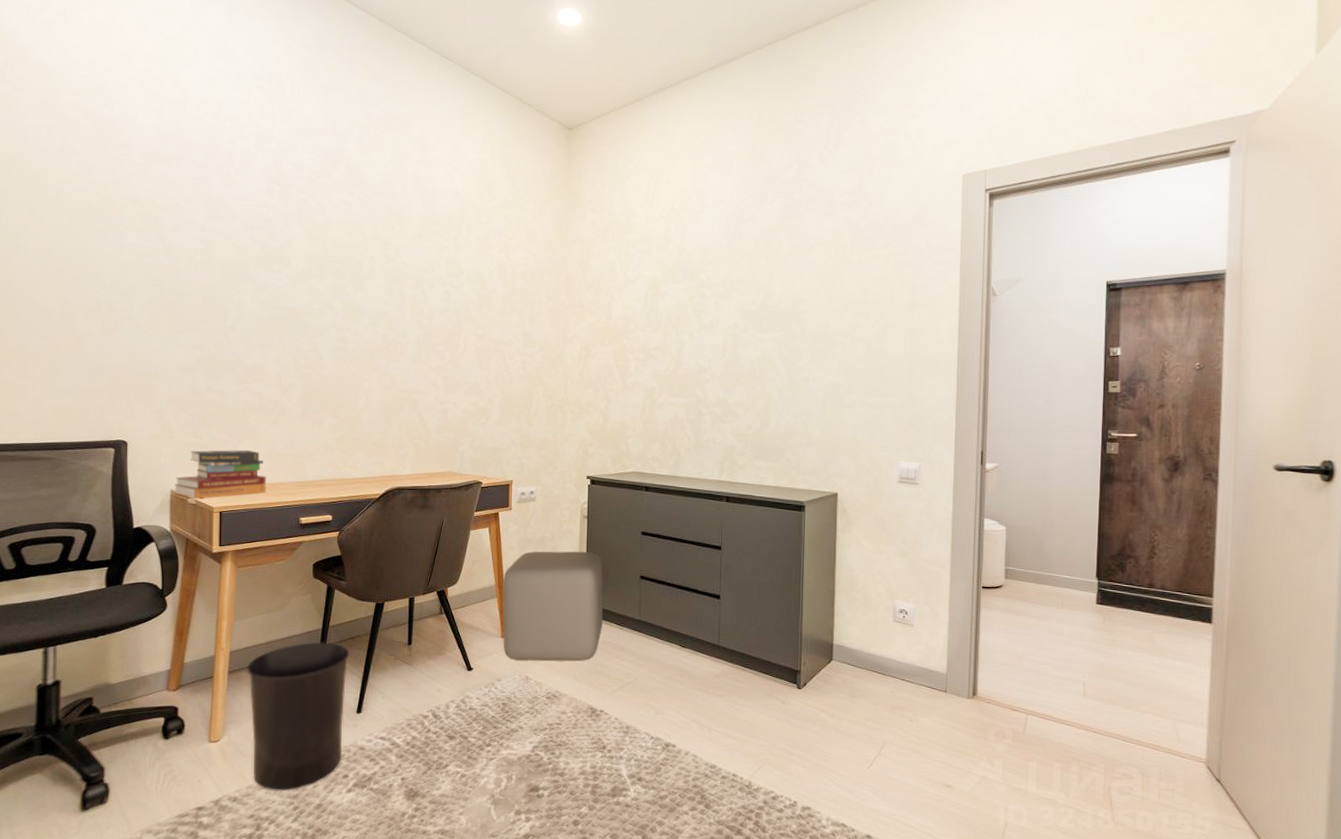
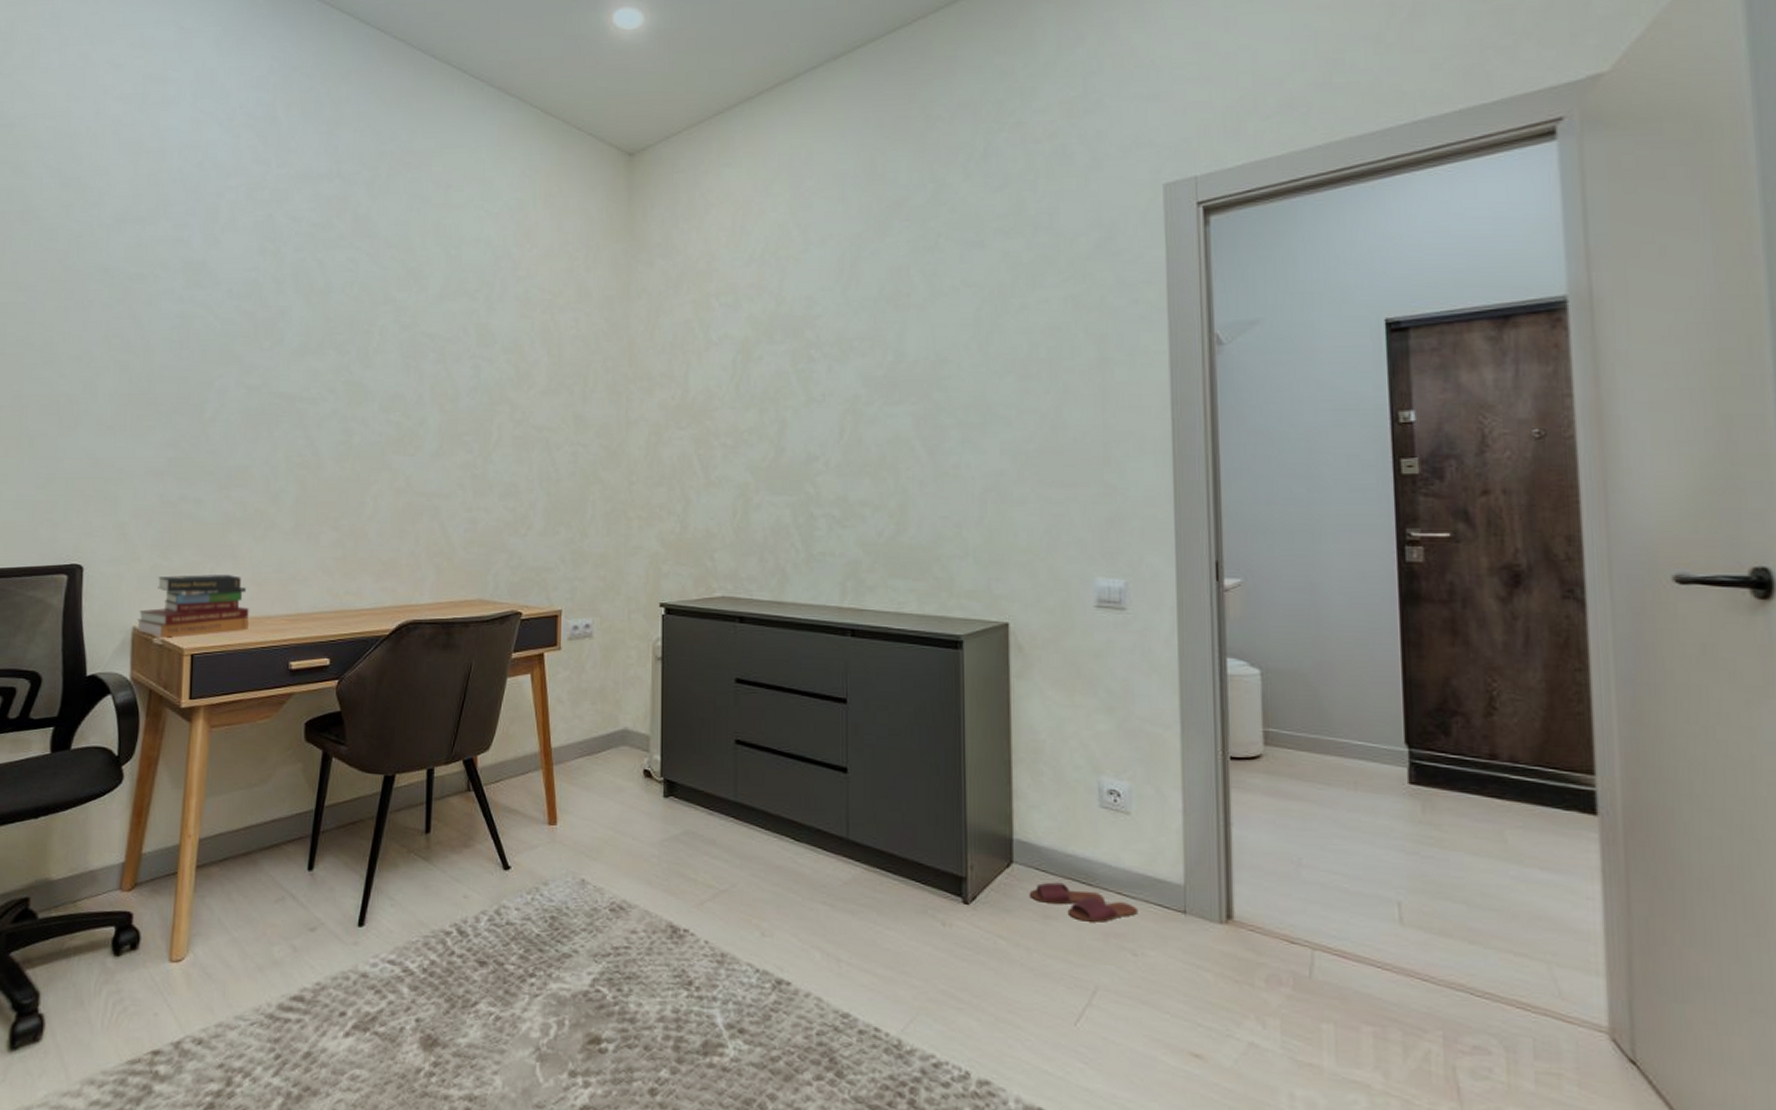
waste bin: present [246,641,350,790] -> none [219,827,350,1031]
pouf: present [502,551,604,662] -> none [549,705,686,860]
slippers: none [843,673,915,699] -> present [1030,882,1138,922]

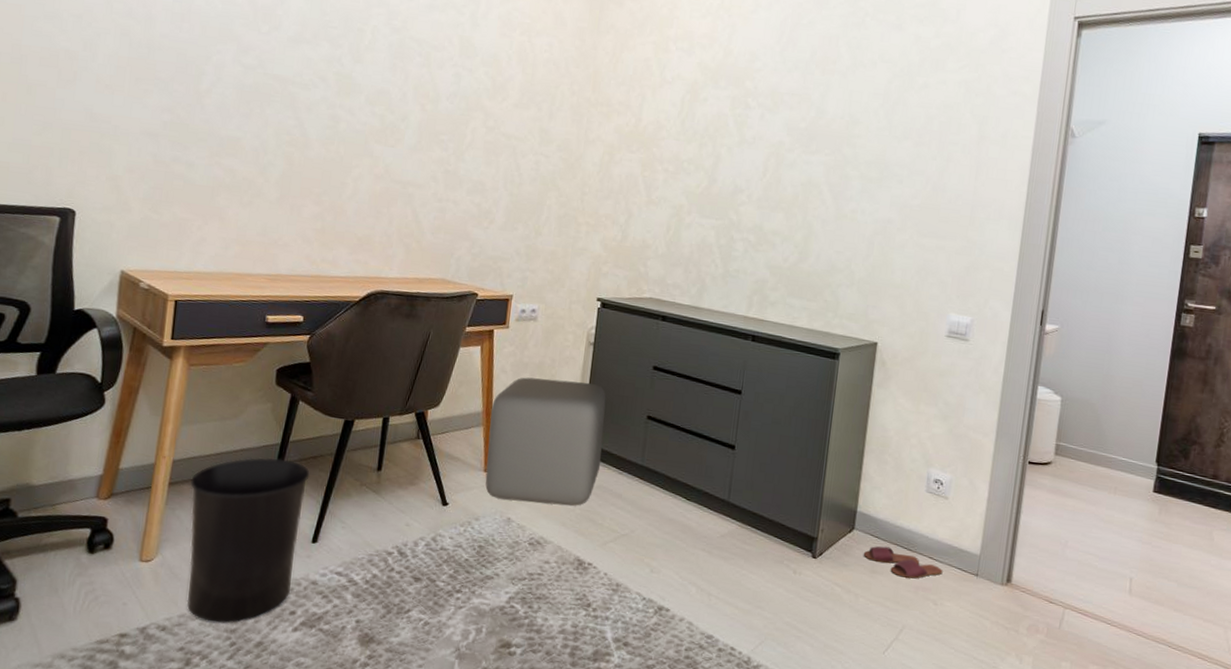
books: present [137,573,249,639] -> none [125,228,232,285]
waste bin: none [219,827,350,1031] -> present [187,457,310,623]
pouf: none [549,705,686,860] -> present [485,377,606,506]

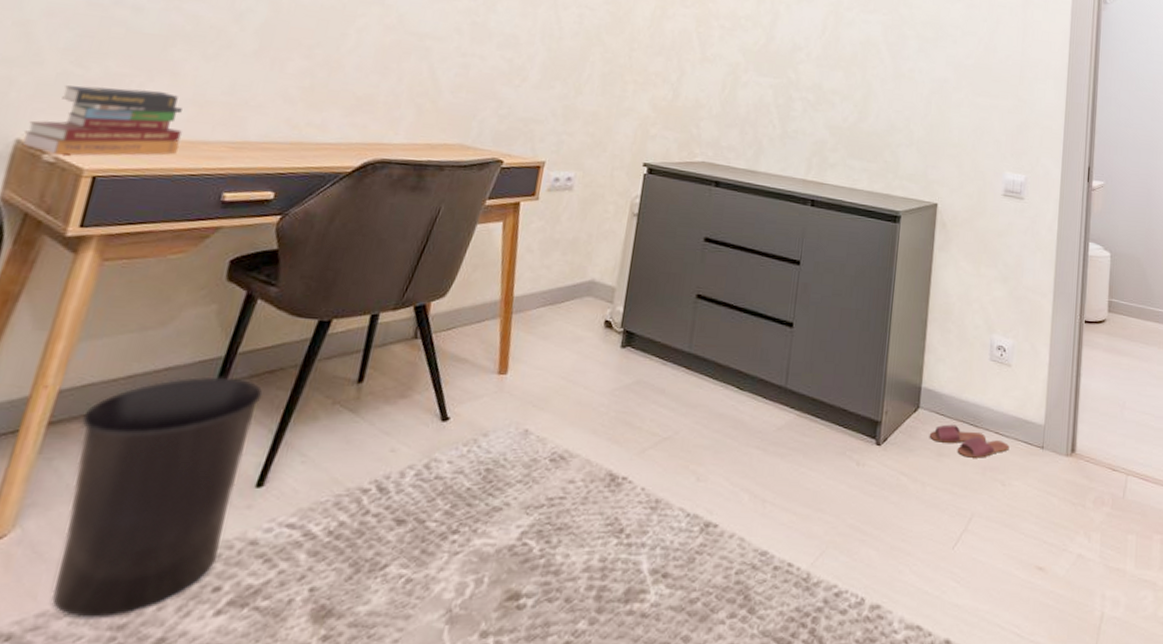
books: none [125,228,232,285] -> present [21,85,182,156]
pouf: present [485,377,606,506] -> none [498,256,650,409]

